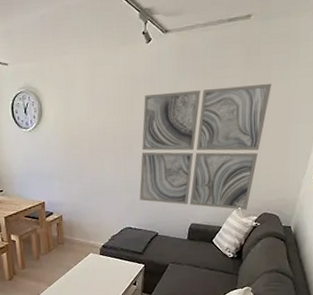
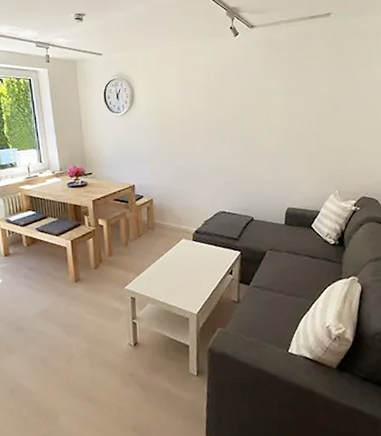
wall art: present [139,83,271,211] -> none [232,72,357,195]

